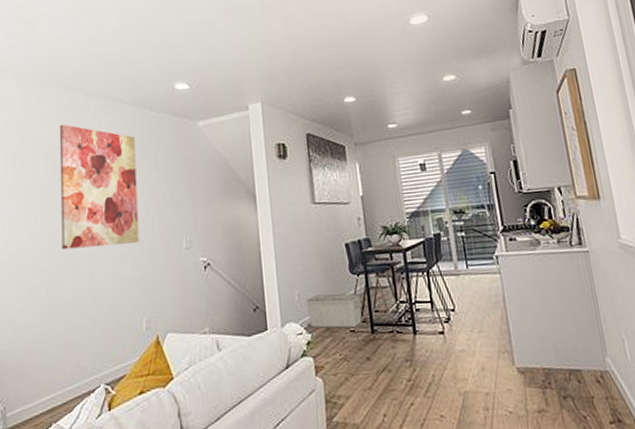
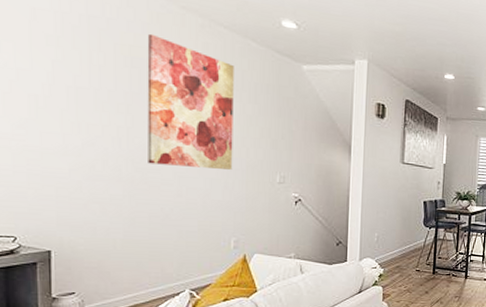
storage bin: present [306,293,363,328] -> none [383,239,429,268]

